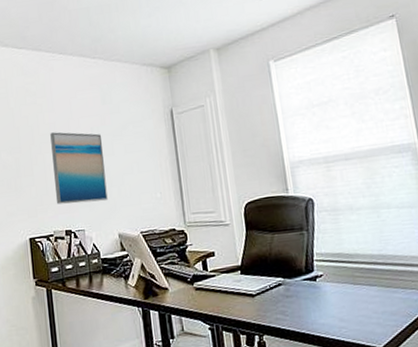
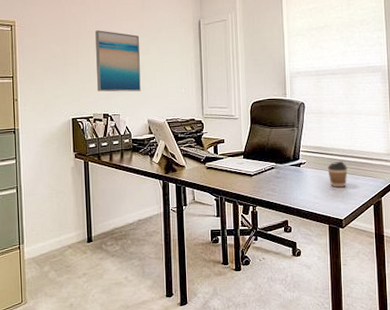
coffee cup: none [352,271,382,306] -> present [327,162,348,188]

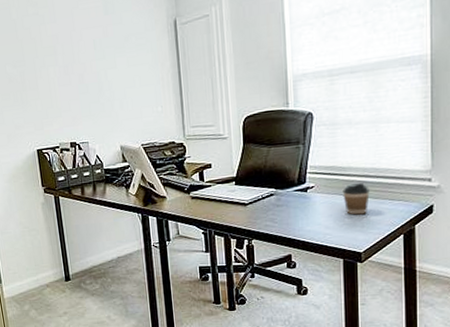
wall art: present [95,30,141,92] -> none [53,44,110,118]

